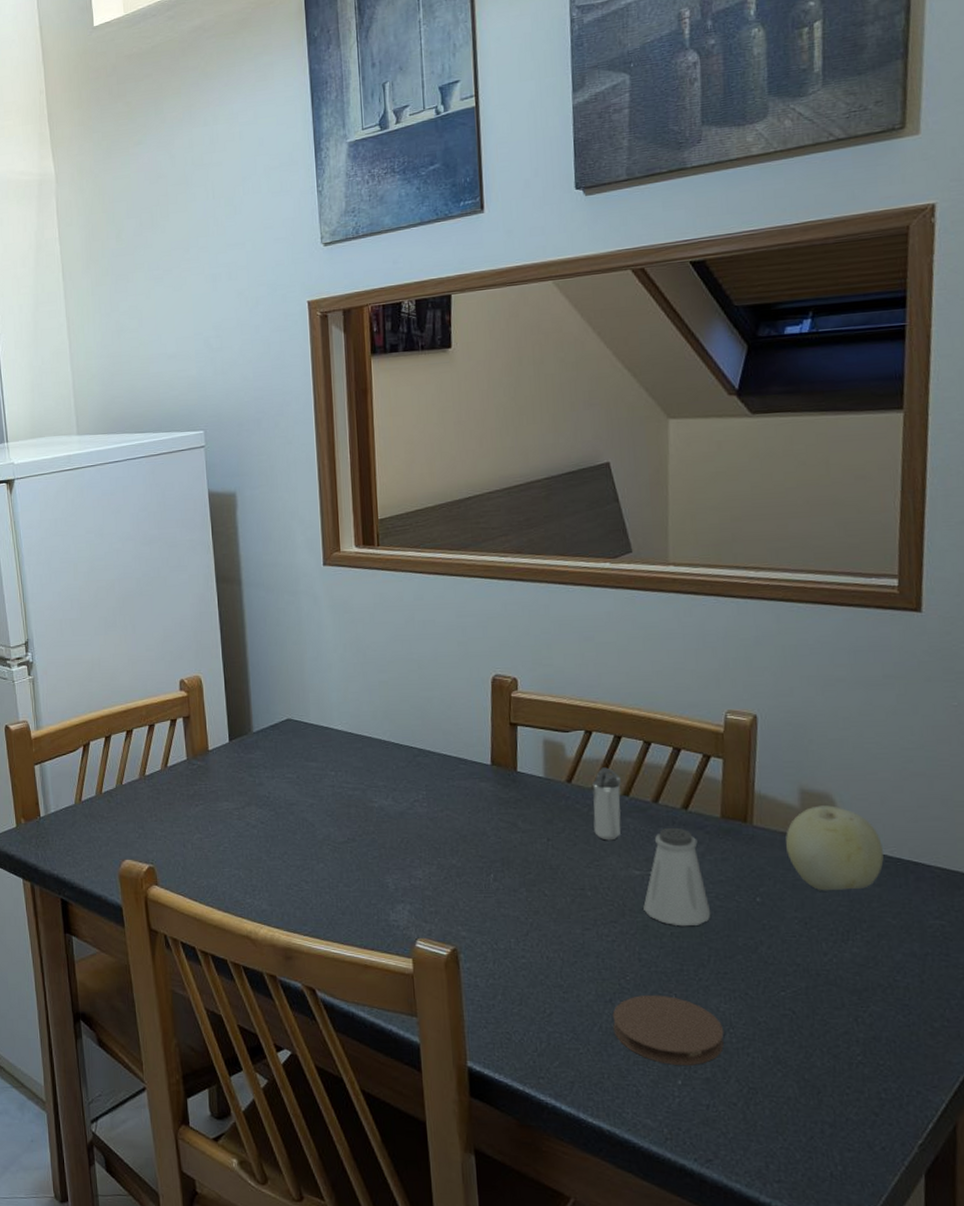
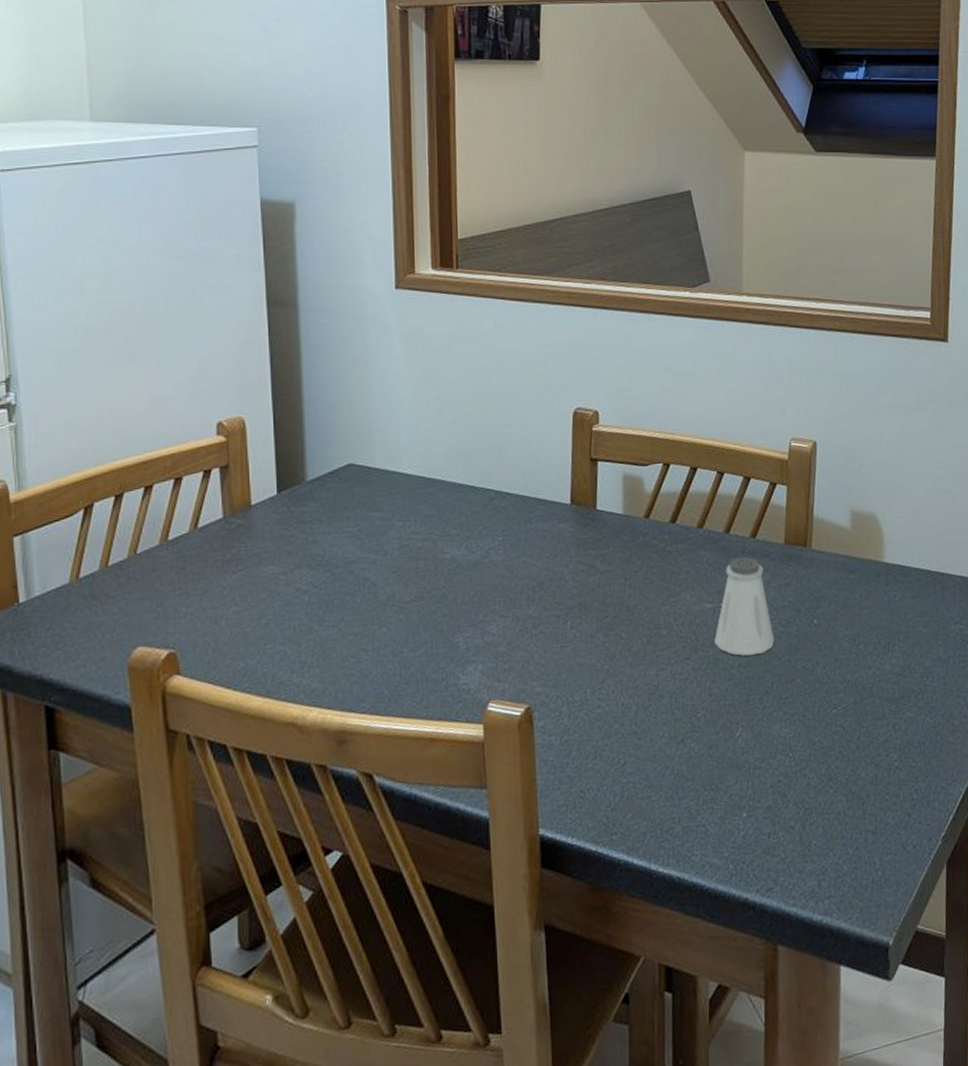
shaker: present [592,767,621,841] -> none [669,500,696,576]
coaster: present [612,994,724,1065] -> none [684,728,785,798]
fruit: present [786,805,884,890] -> none [839,525,917,607]

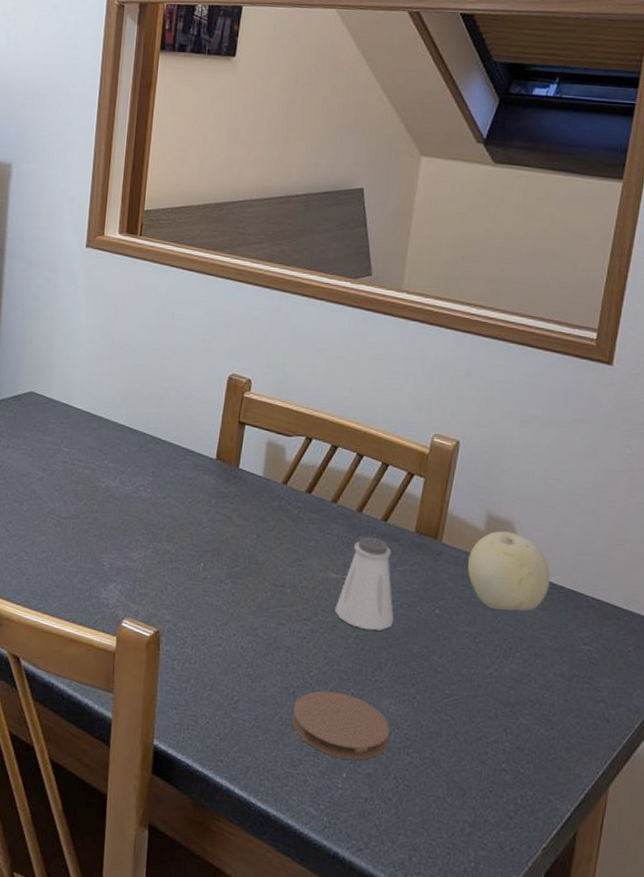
coaster: none [684,728,785,798] -> present [292,690,390,761]
fruit: none [839,525,917,607] -> present [468,531,550,611]

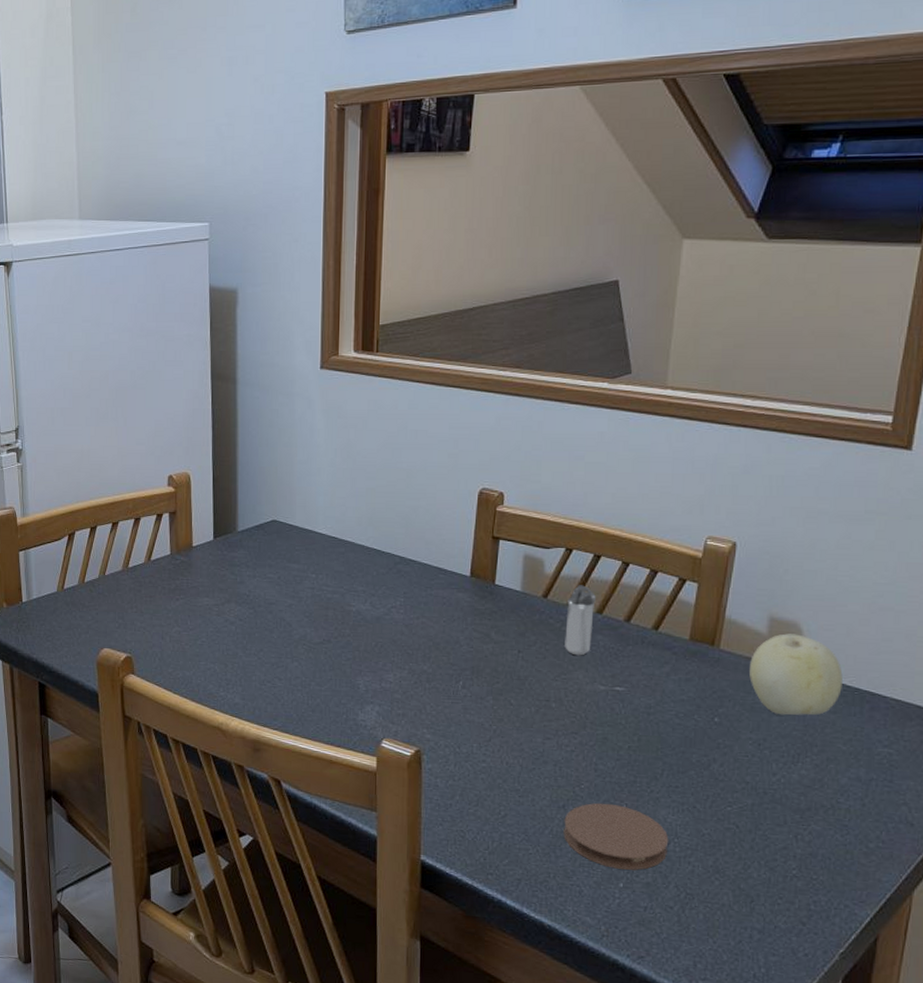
shaker: none [301,473,332,543] -> present [565,585,596,656]
saltshaker: present [335,536,394,631] -> none [605,646,669,741]

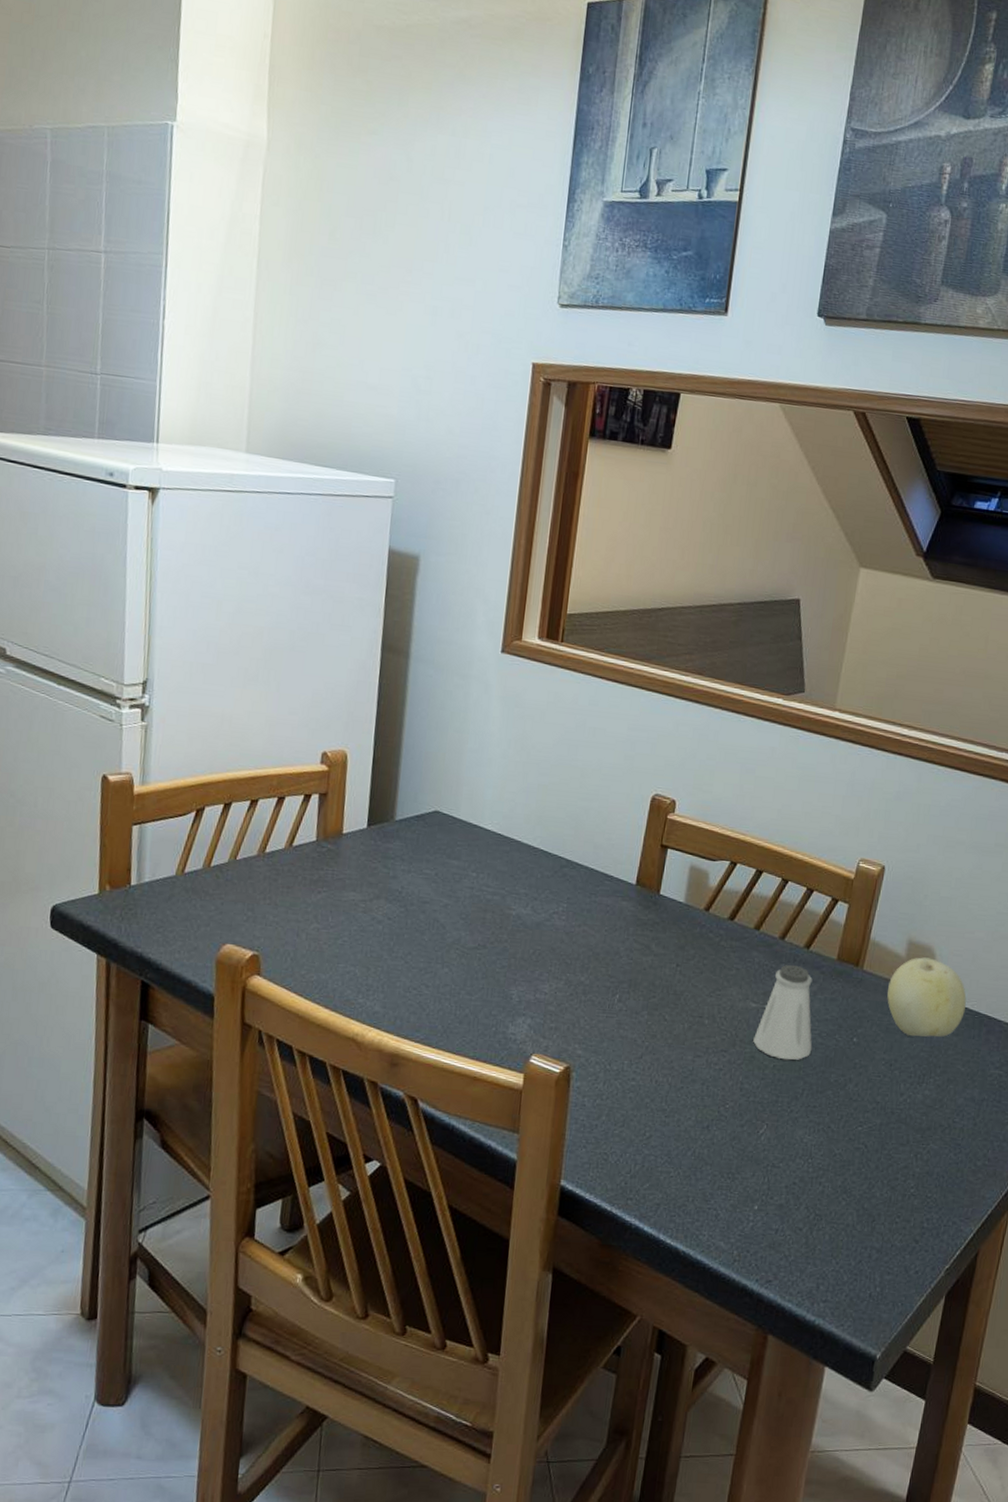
coaster: present [563,802,669,870] -> none [705,1123,804,1192]
shaker: present [565,585,596,656] -> none [722,899,755,972]
saltshaker: none [605,646,669,741] -> present [753,964,813,1060]

